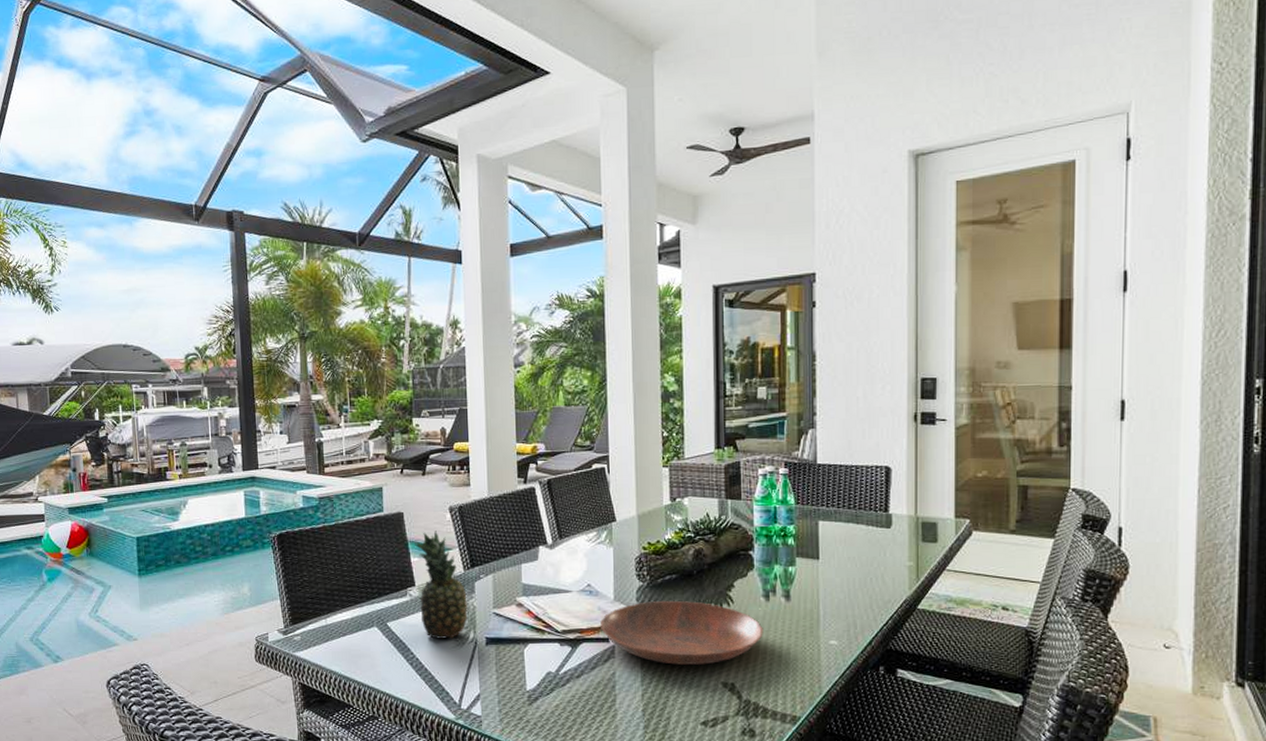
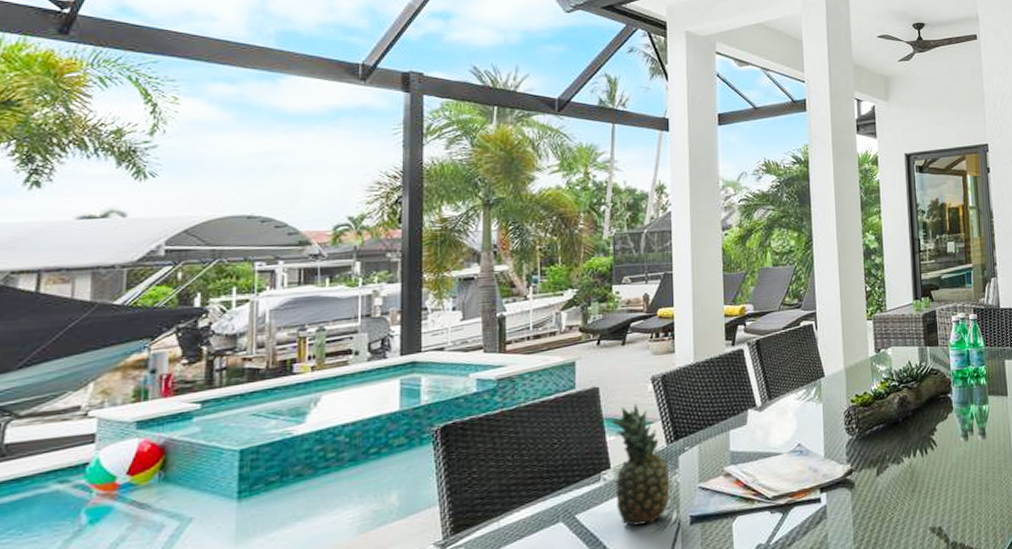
bowl: present [601,601,763,665] -> none [812,449,965,517]

